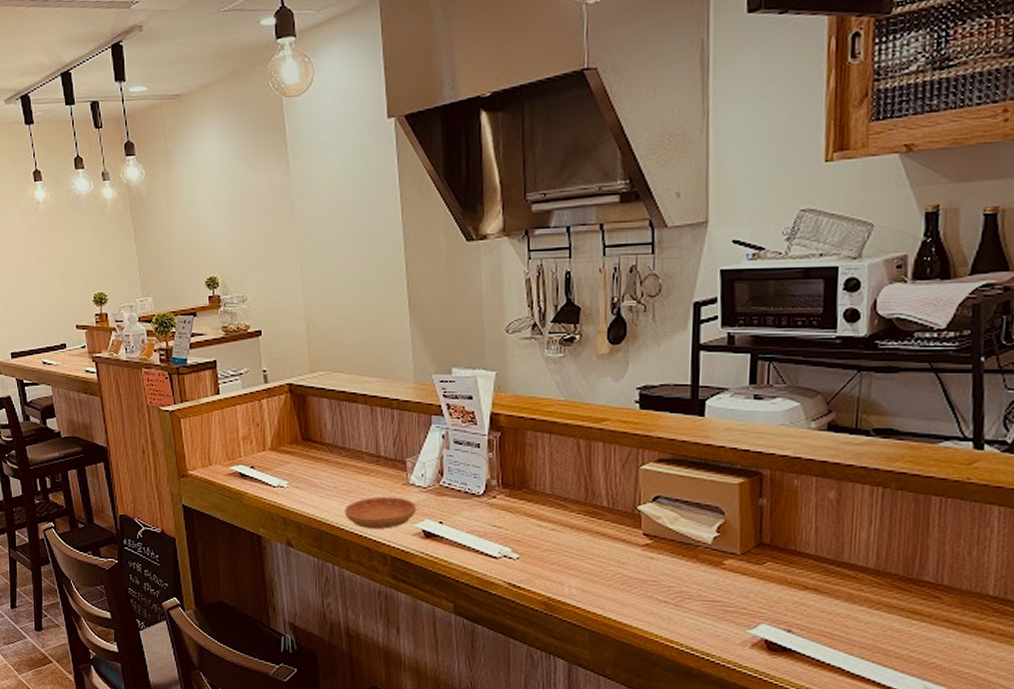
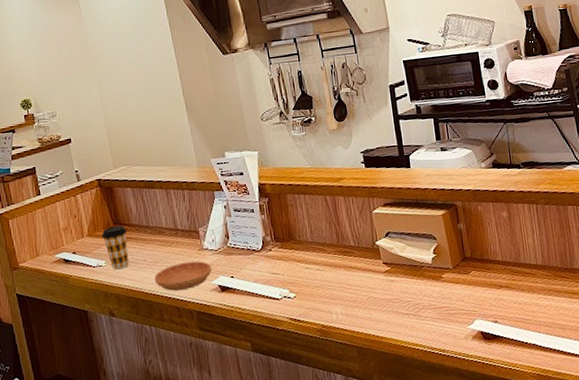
coffee cup: none [286,442,317,494] -> present [101,225,130,270]

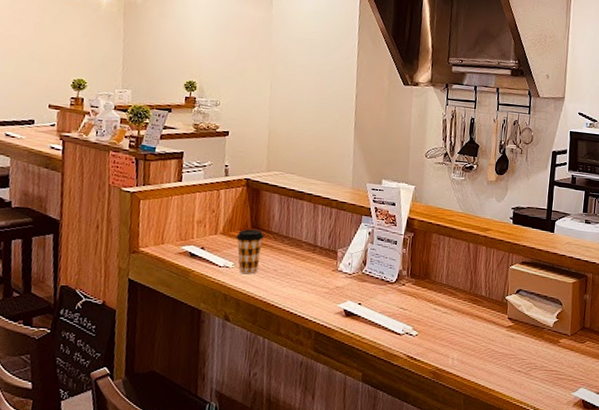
saucer: present [154,261,212,291] -> none [280,279,342,308]

